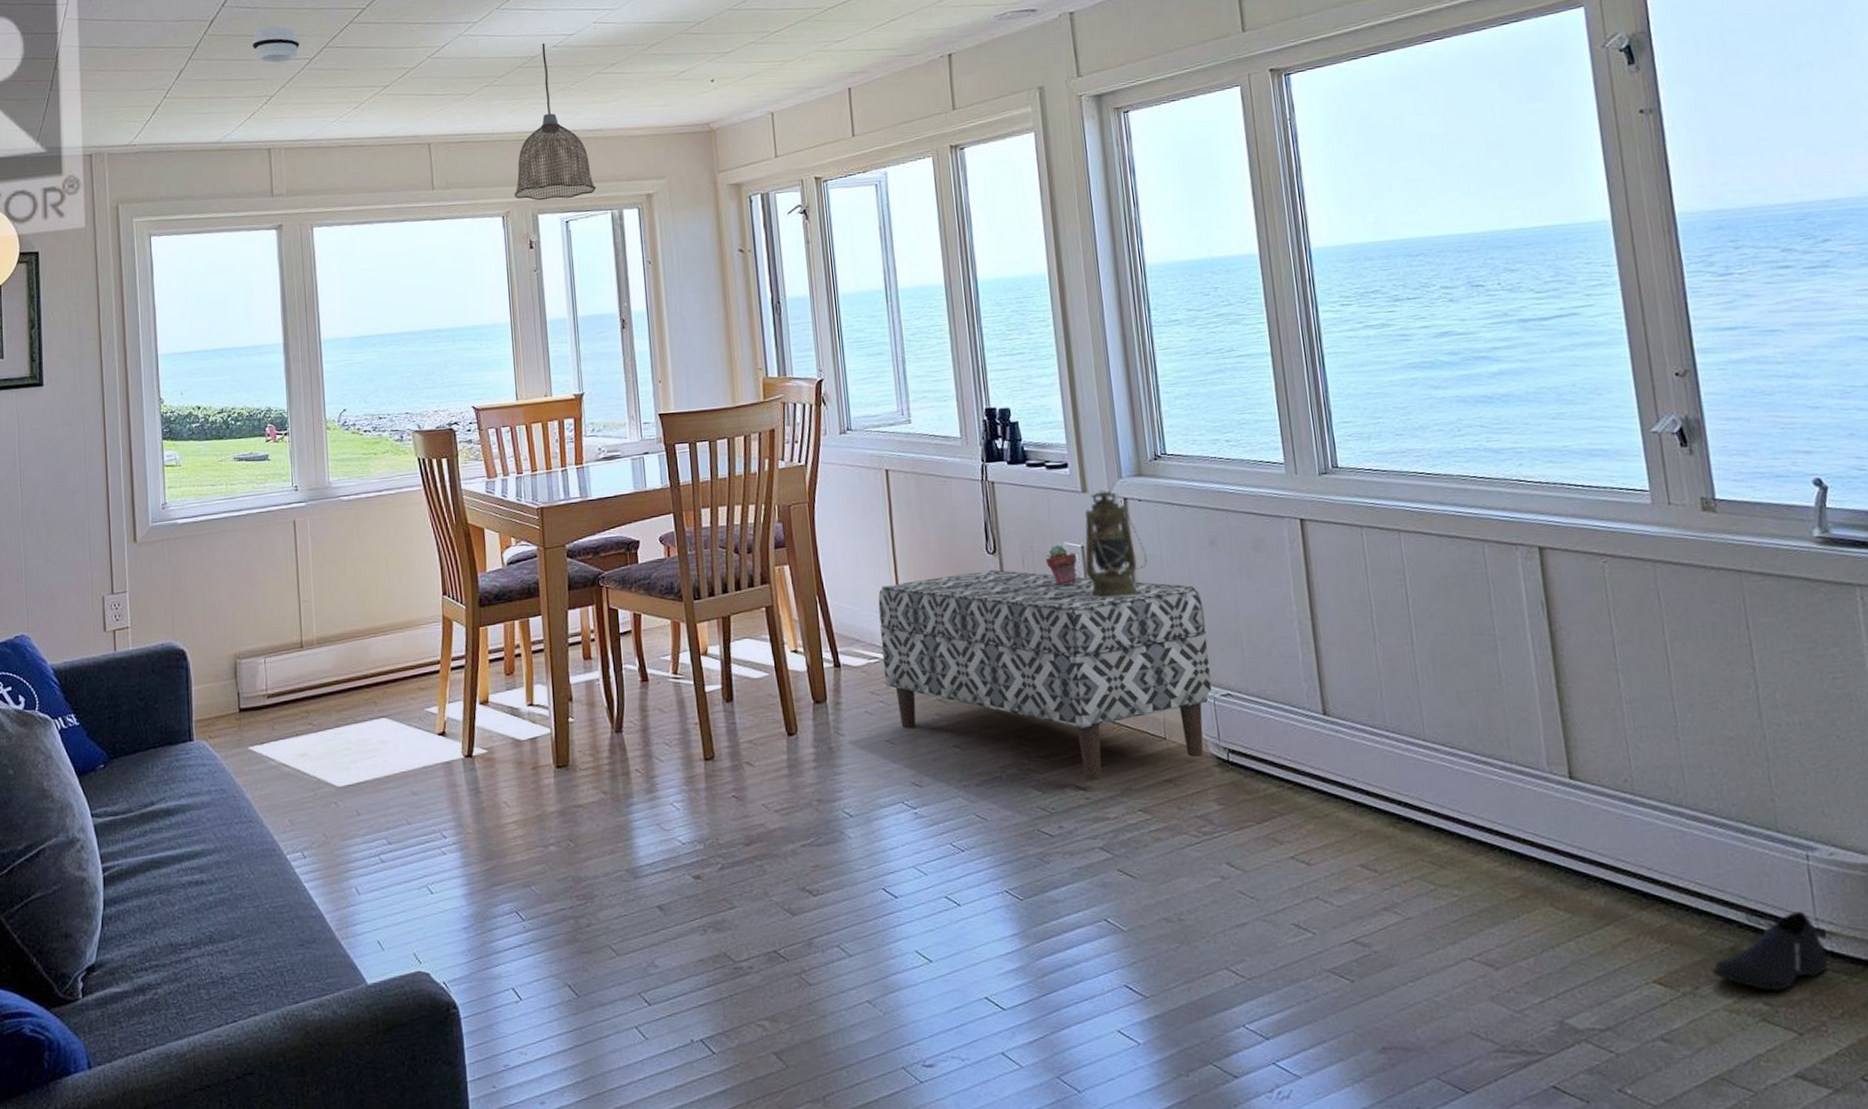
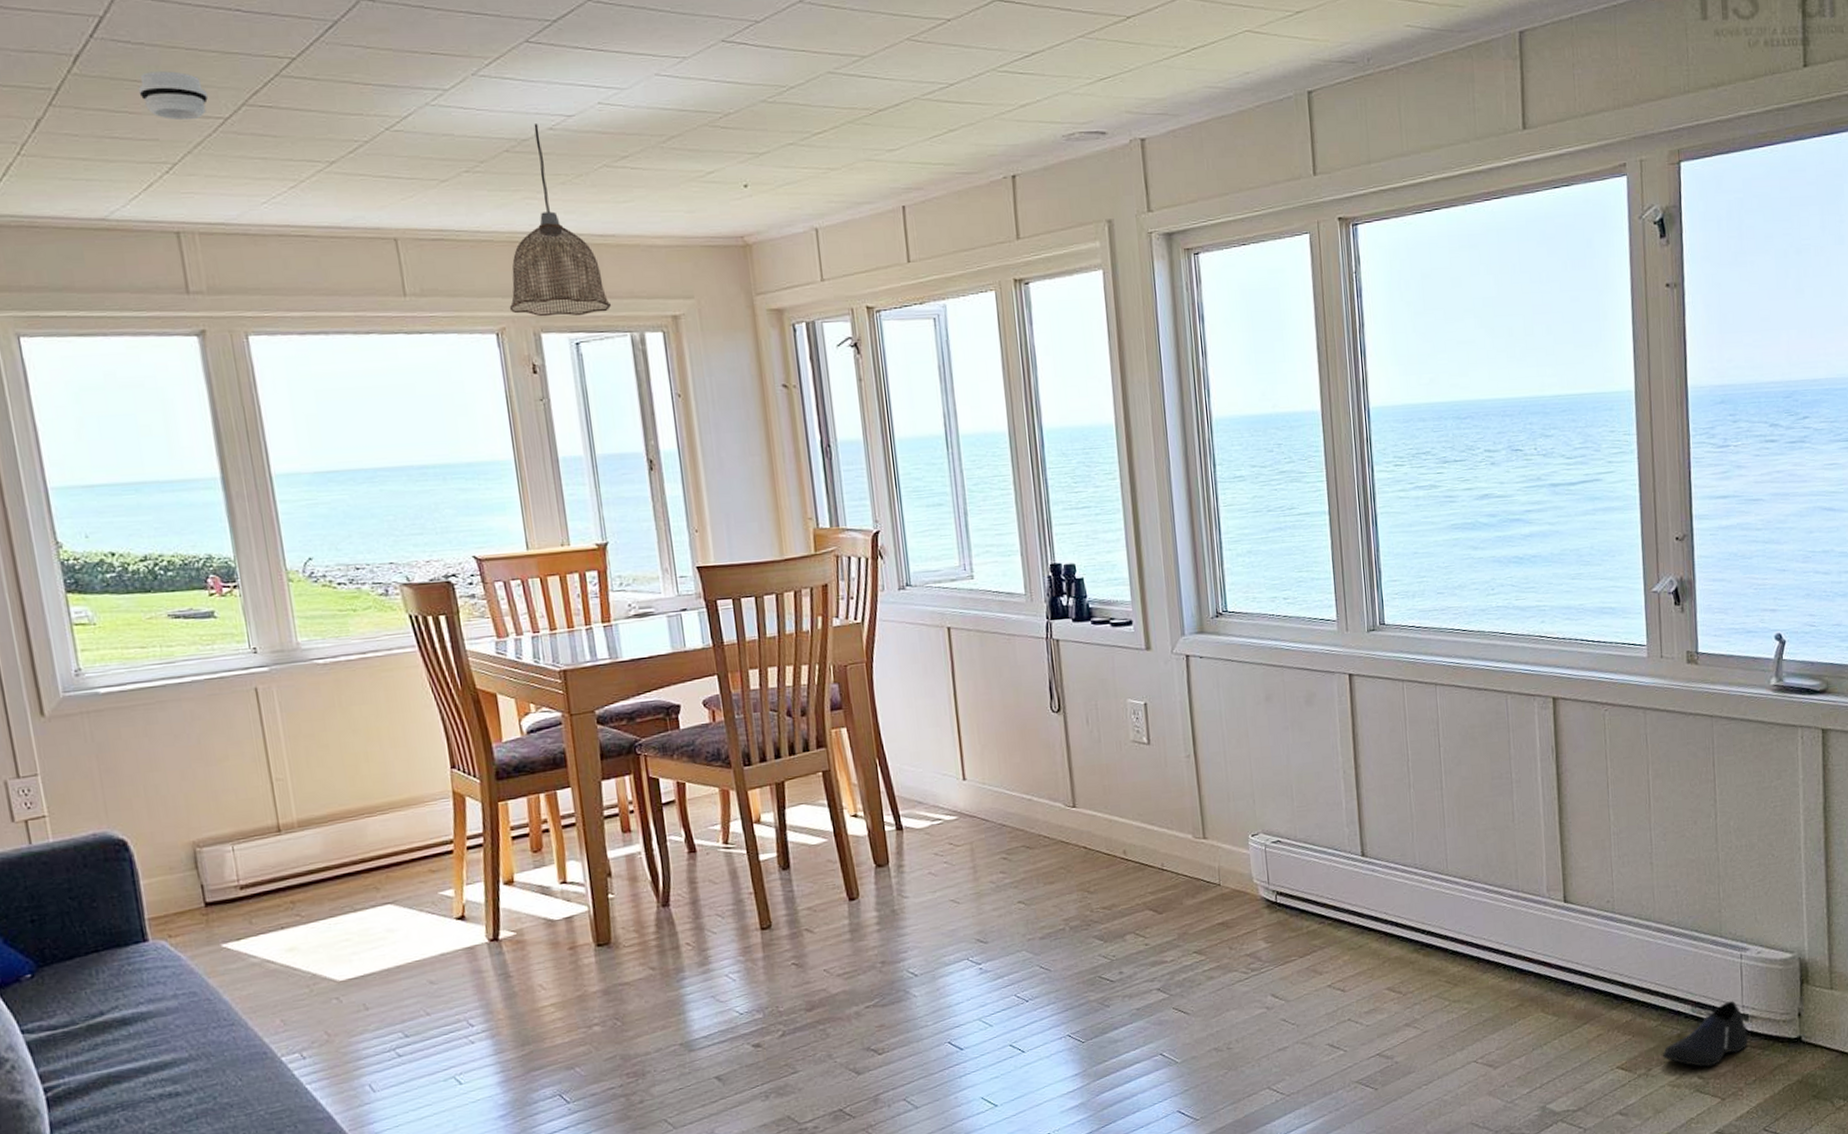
bench: present [878,570,1213,781] -> none [941,728,1264,928]
potted succulent: present [1046,544,1077,585] -> none [1110,702,1139,742]
lantern: present [1084,490,1148,599] -> none [1146,647,1207,754]

